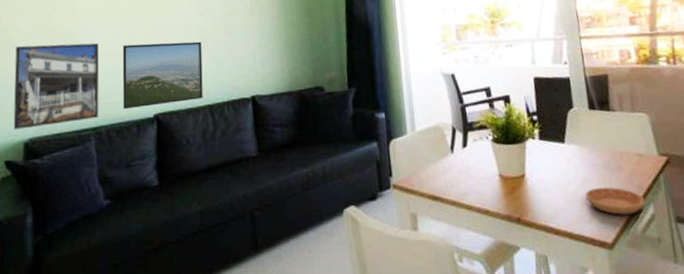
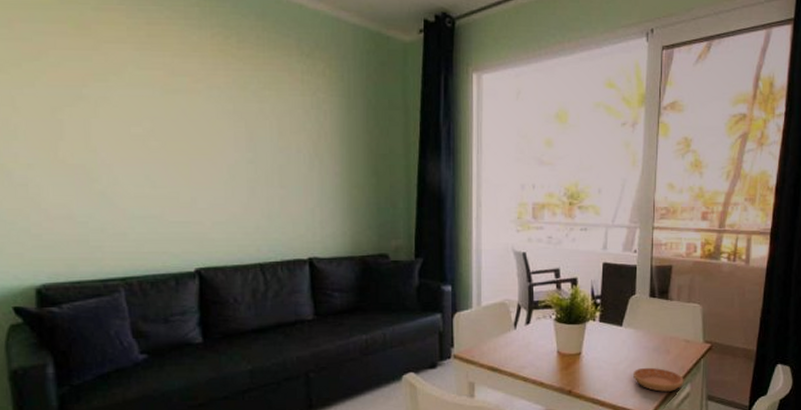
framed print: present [13,43,99,130] -> none [13,176,128,273]
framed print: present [122,41,203,110] -> none [153,189,253,261]

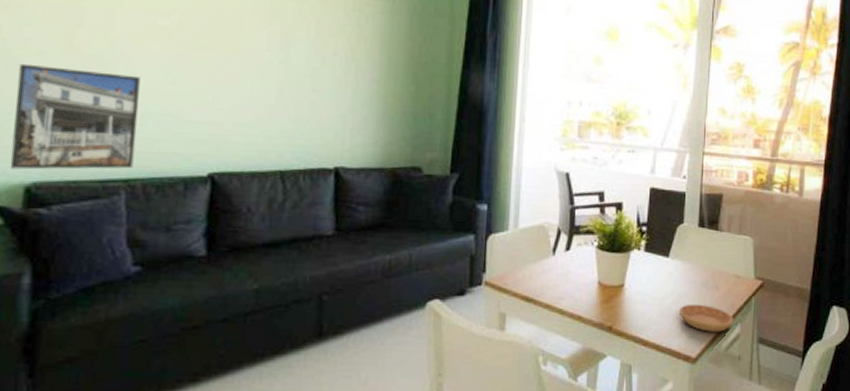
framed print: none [13,176,128,273] -> present [9,63,141,170]

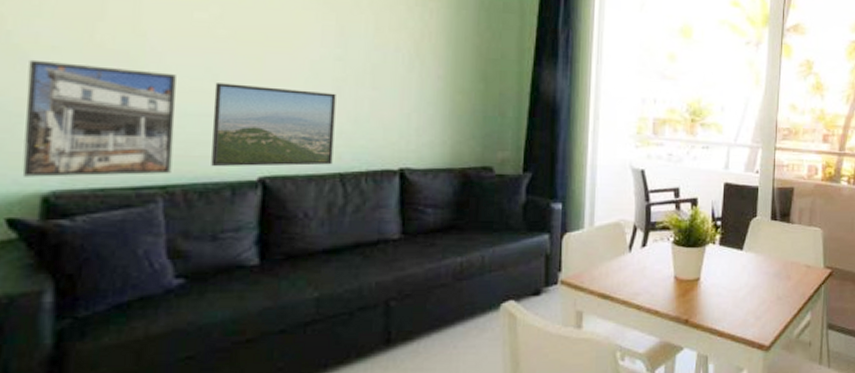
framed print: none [167,85,279,163] -> present [211,83,336,167]
saucer: present [679,304,734,332] -> none [753,294,805,320]

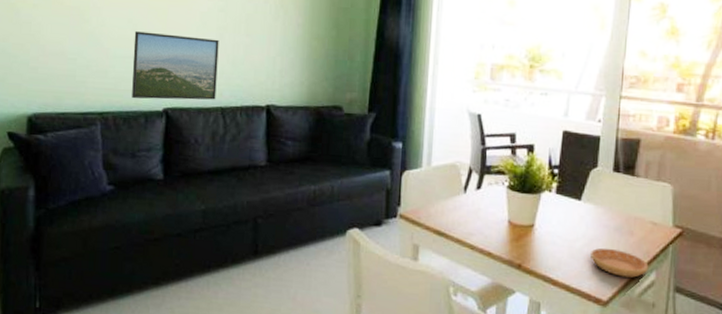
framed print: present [22,59,176,177] -> none [16,14,109,104]
saucer: none [753,294,805,320] -> present [591,247,649,278]

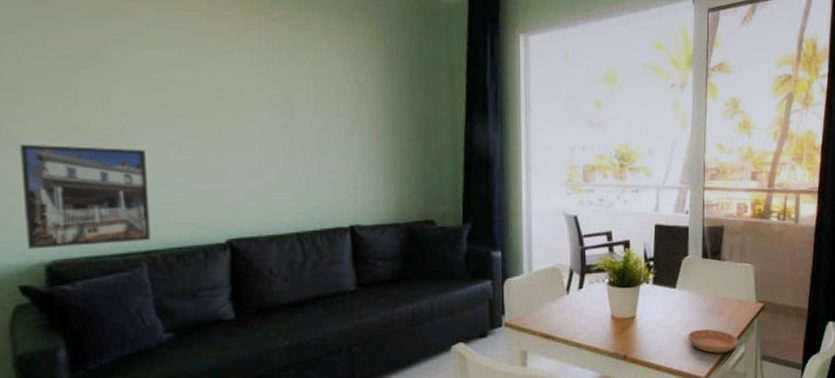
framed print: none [16,14,109,104] -> present [20,144,151,249]
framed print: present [132,31,219,100] -> none [179,155,290,233]

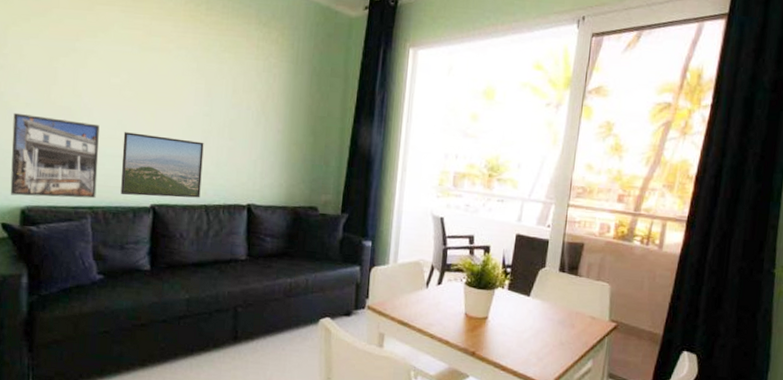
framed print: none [179,155,290,233] -> present [121,132,204,198]
saucer: present [688,329,739,353] -> none [536,338,587,365]

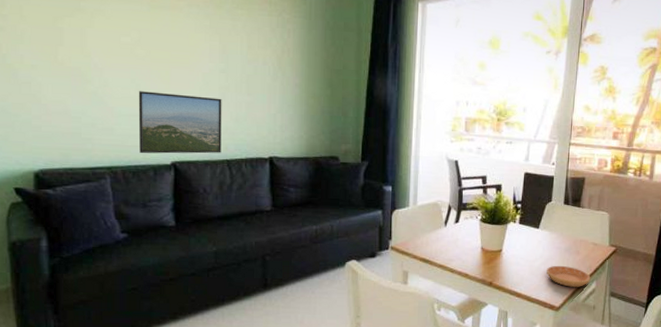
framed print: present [10,112,100,199] -> none [18,75,114,160]
saucer: none [536,338,587,365] -> present [546,265,591,287]

